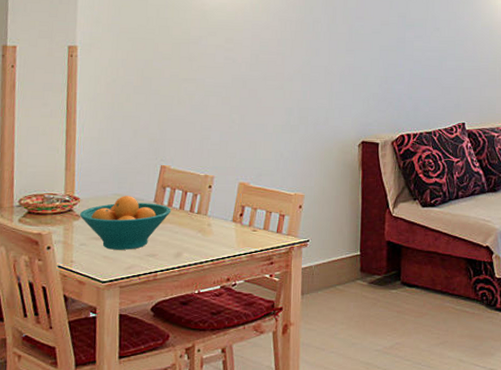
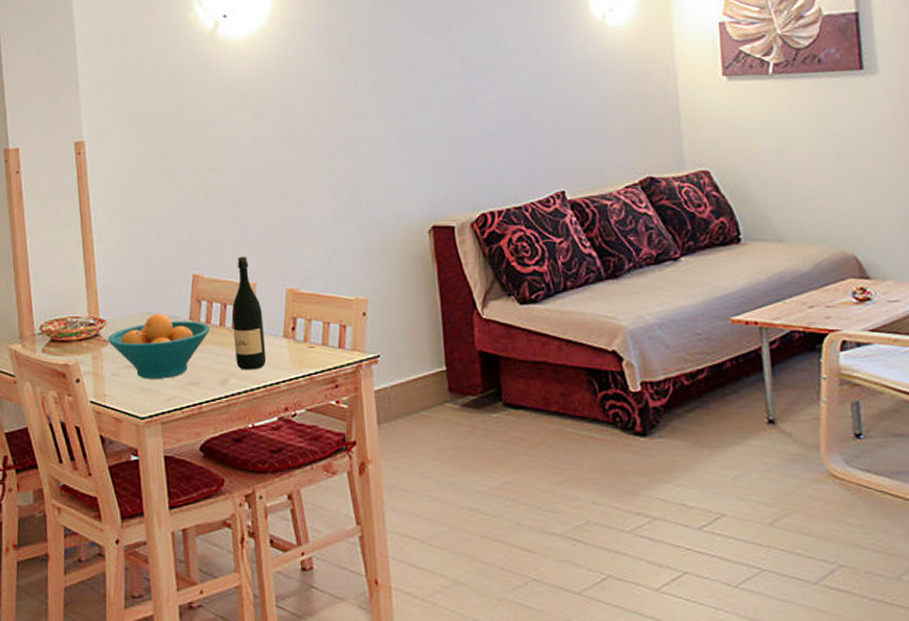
wine bottle: none [190,153,217,247] -> present [232,256,267,370]

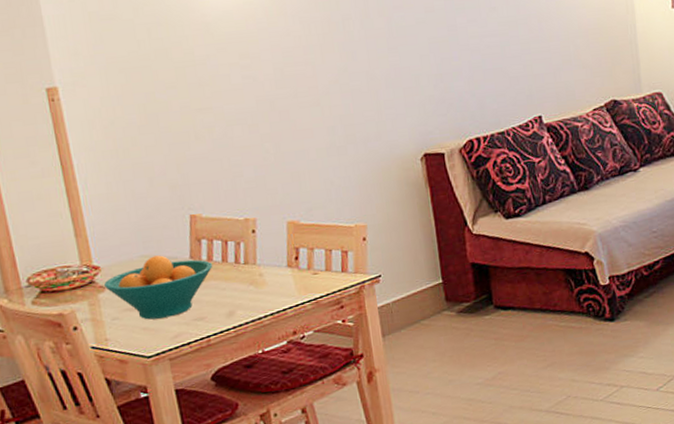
wine bottle: present [232,256,267,370] -> none [233,193,272,302]

